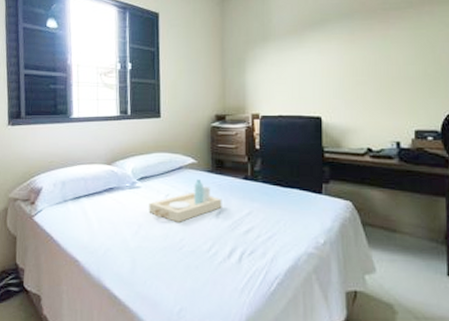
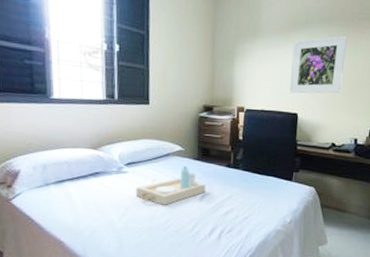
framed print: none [309,28,373,95] -> present [290,35,347,94]

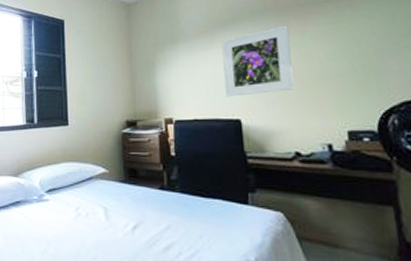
serving tray: present [136,166,206,205] -> none [58,191,138,238]

